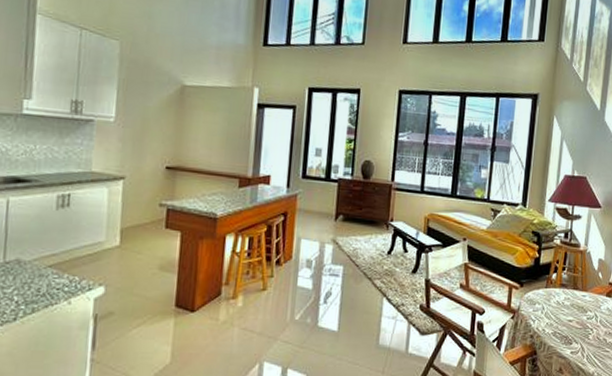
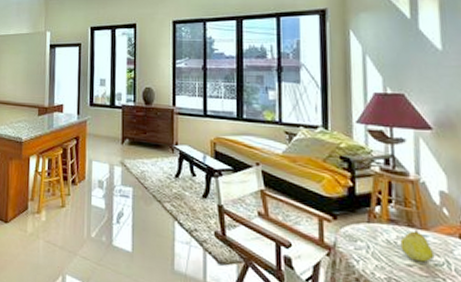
fruit: none [566,291,588,317] -> present [400,229,435,262]

